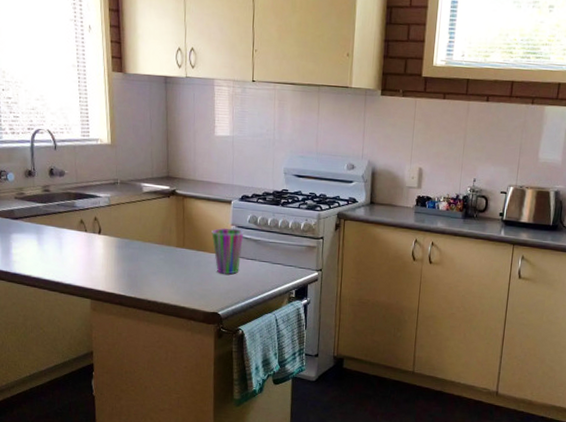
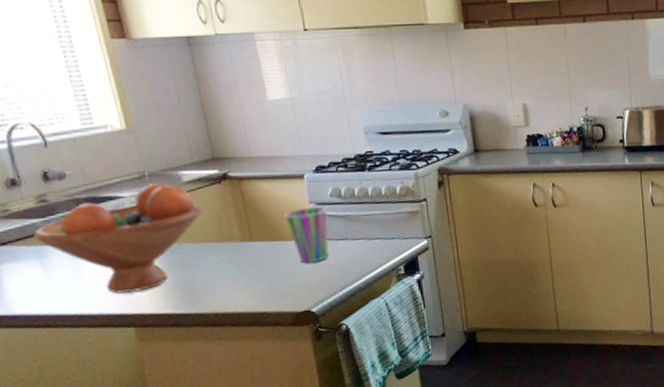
fruit bowl: none [36,189,152,272] -> present [33,183,202,294]

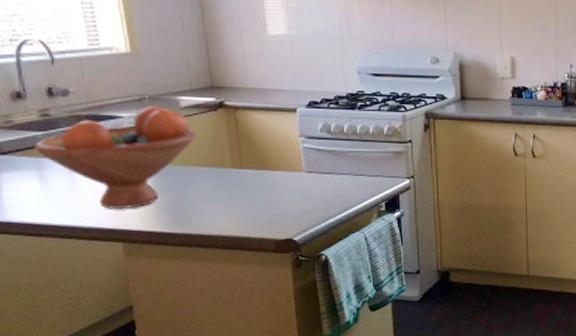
cup: present [285,206,329,264] -> none [275,140,317,194]

